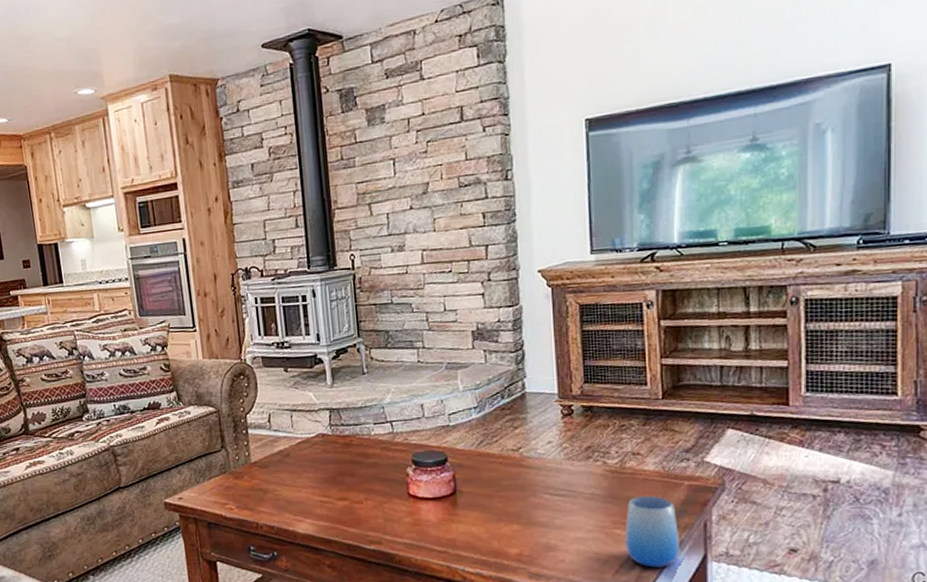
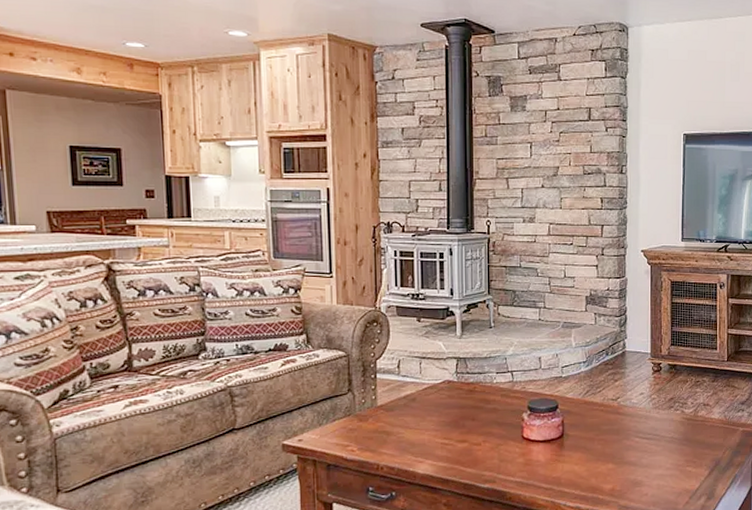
cup: present [625,495,679,568] -> none [694,439,734,498]

